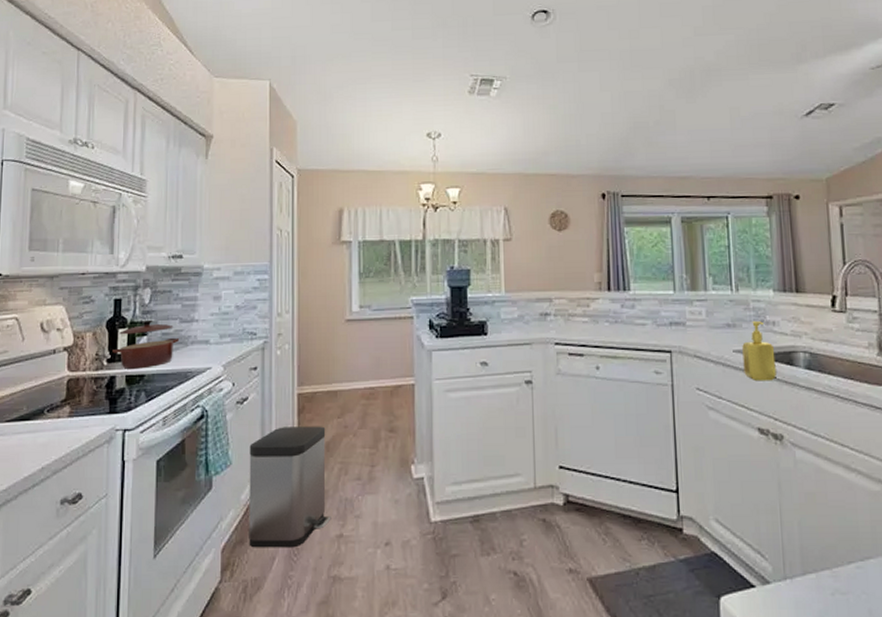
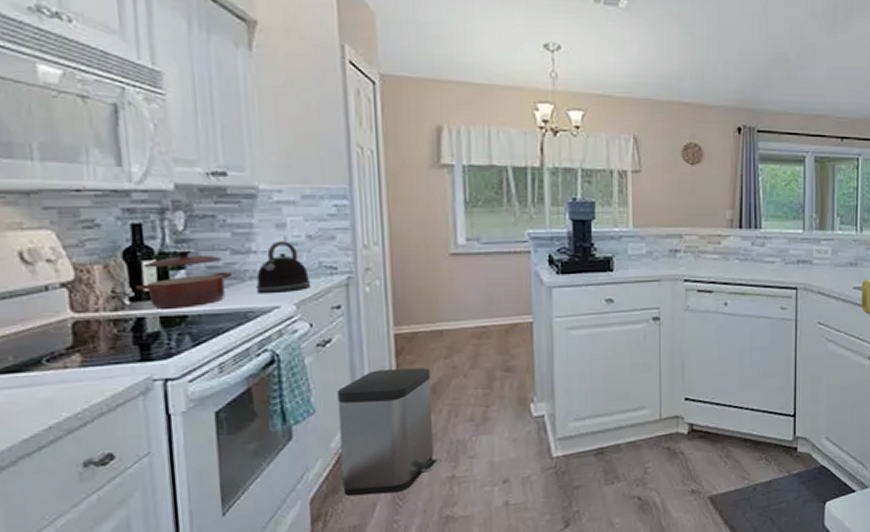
kettle: none [195,311,236,357] -> present [255,241,311,294]

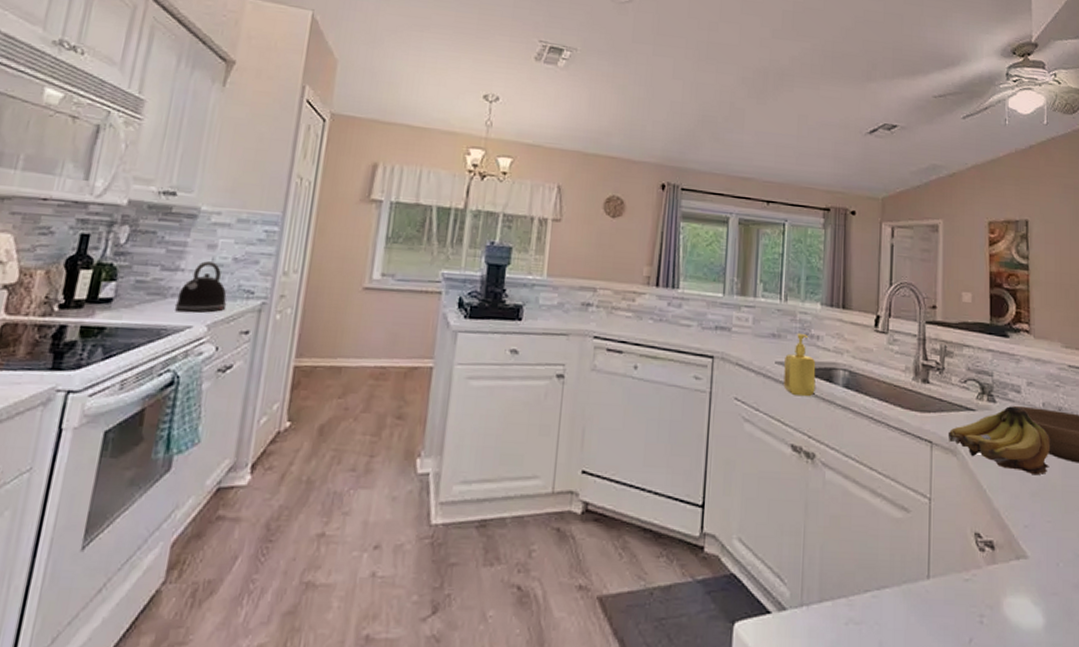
saucepan: present [136,250,233,310] -> none [68,262,158,321]
pedal bin: present [337,368,441,497] -> none [207,403,322,546]

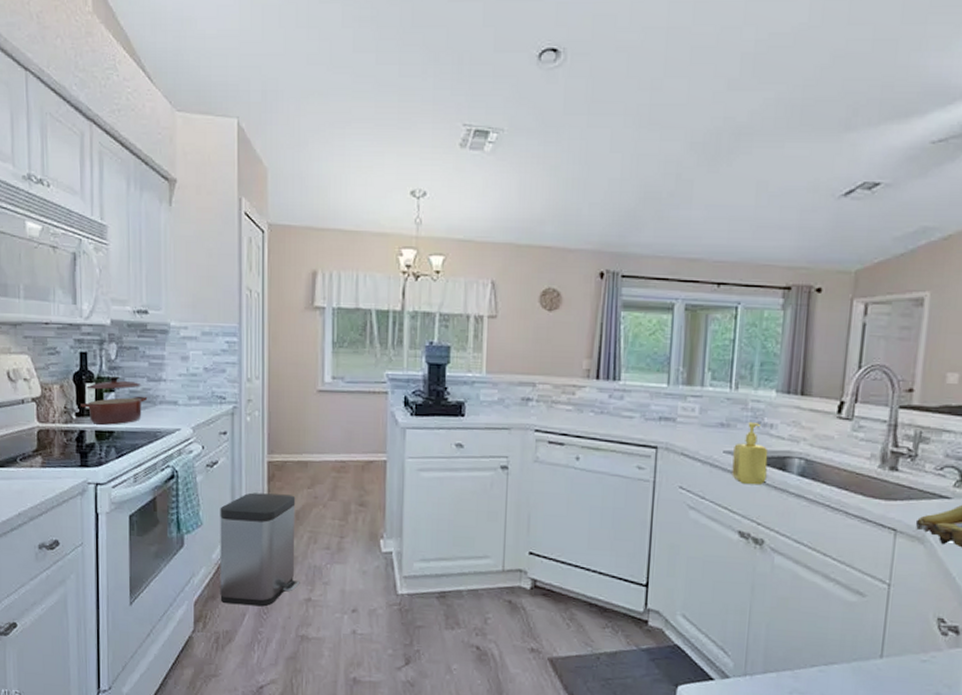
saucepan: none [68,262,158,321] -> present [80,376,148,426]
kettle: present [174,261,227,313] -> none [163,372,205,418]
pedal bin: none [207,403,322,546] -> present [220,492,300,607]

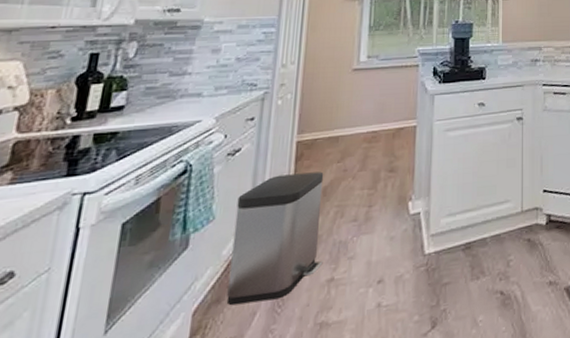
saucepan: present [80,376,148,426] -> none [80,74,167,128]

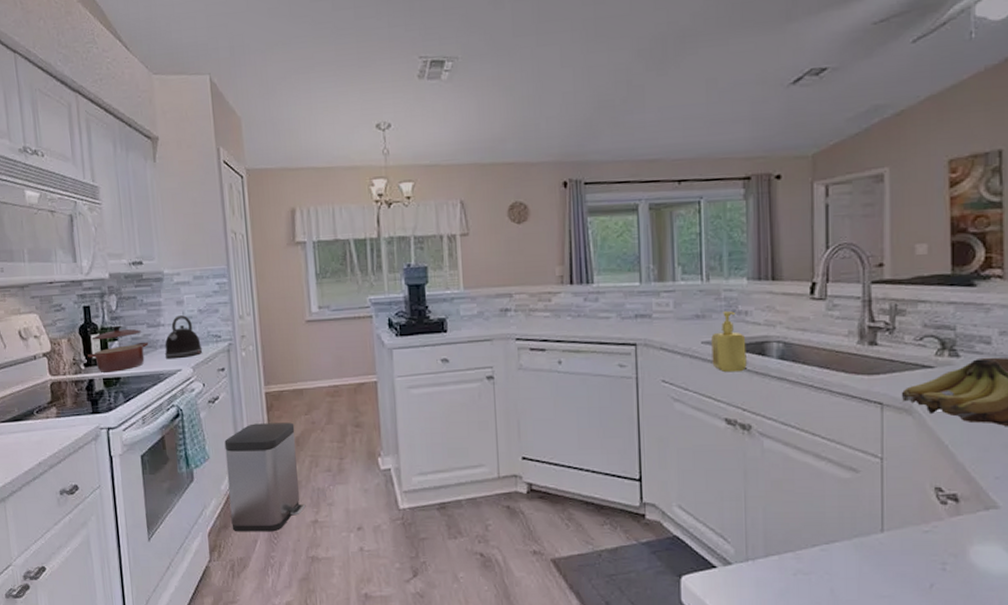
saucepan: none [80,74,167,128] -> present [88,325,149,373]
kettle: none [184,64,233,110] -> present [164,315,203,359]

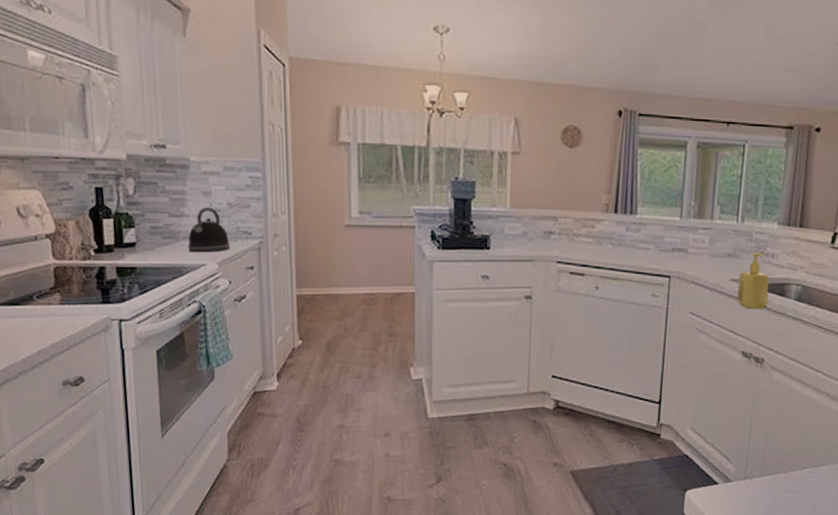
saucepan: present [88,325,149,373] -> none [99,211,170,262]
pedal bin: present [224,422,306,532] -> none [250,325,333,434]

